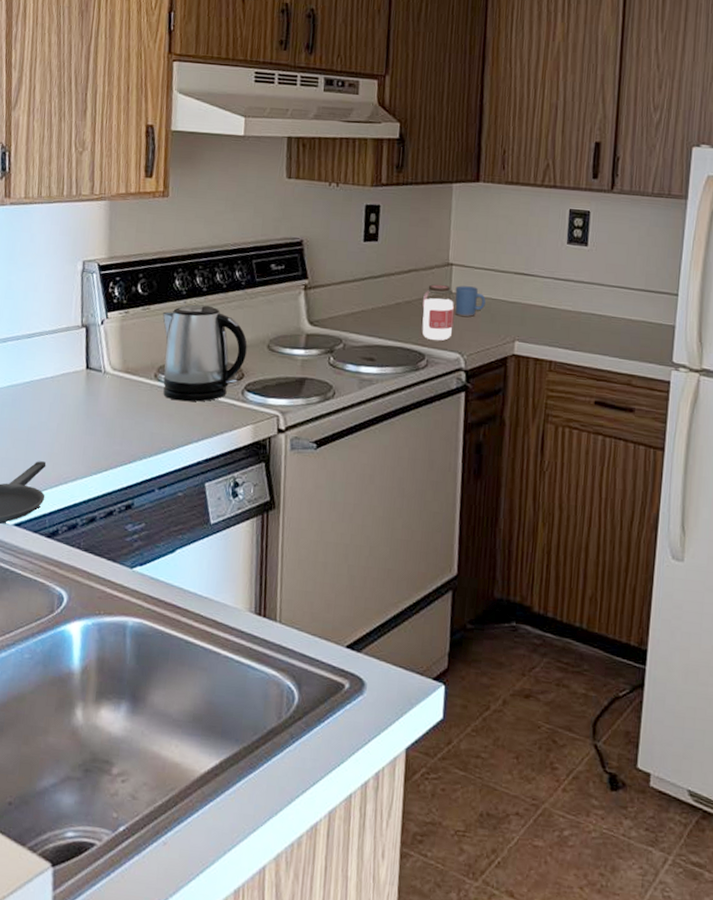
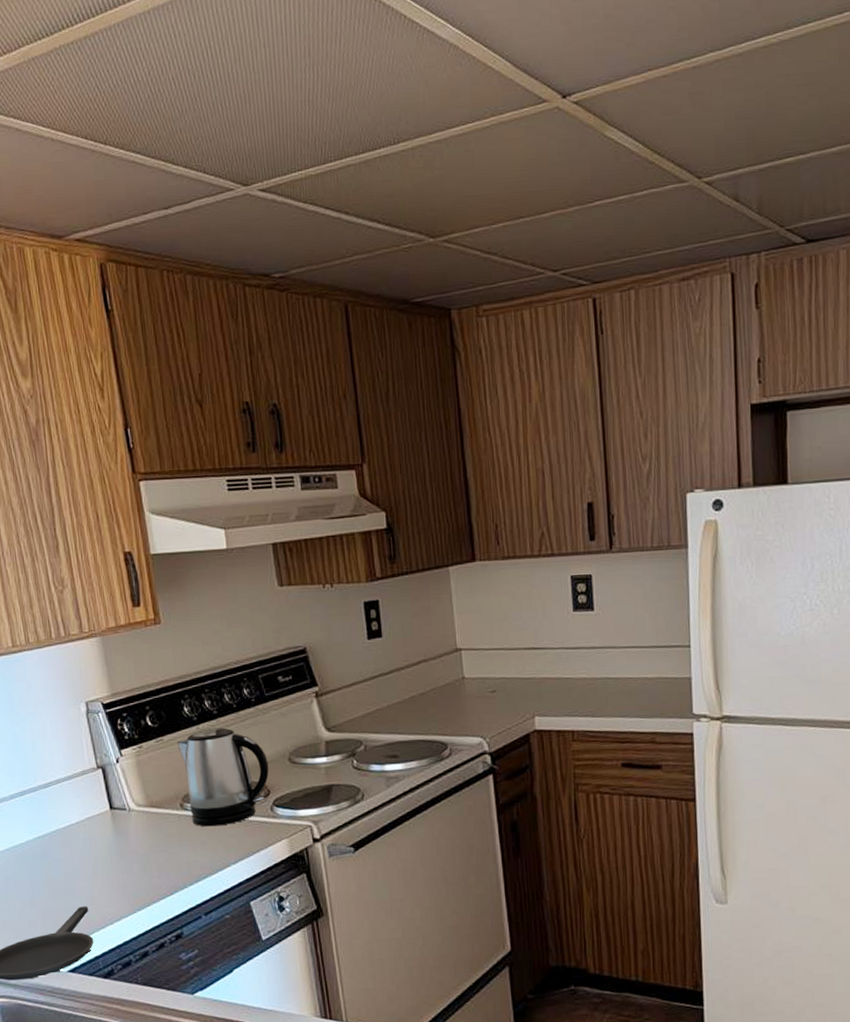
jar: present [422,284,456,341] -> none [437,671,471,728]
mug: present [455,285,486,317] -> none [467,668,500,700]

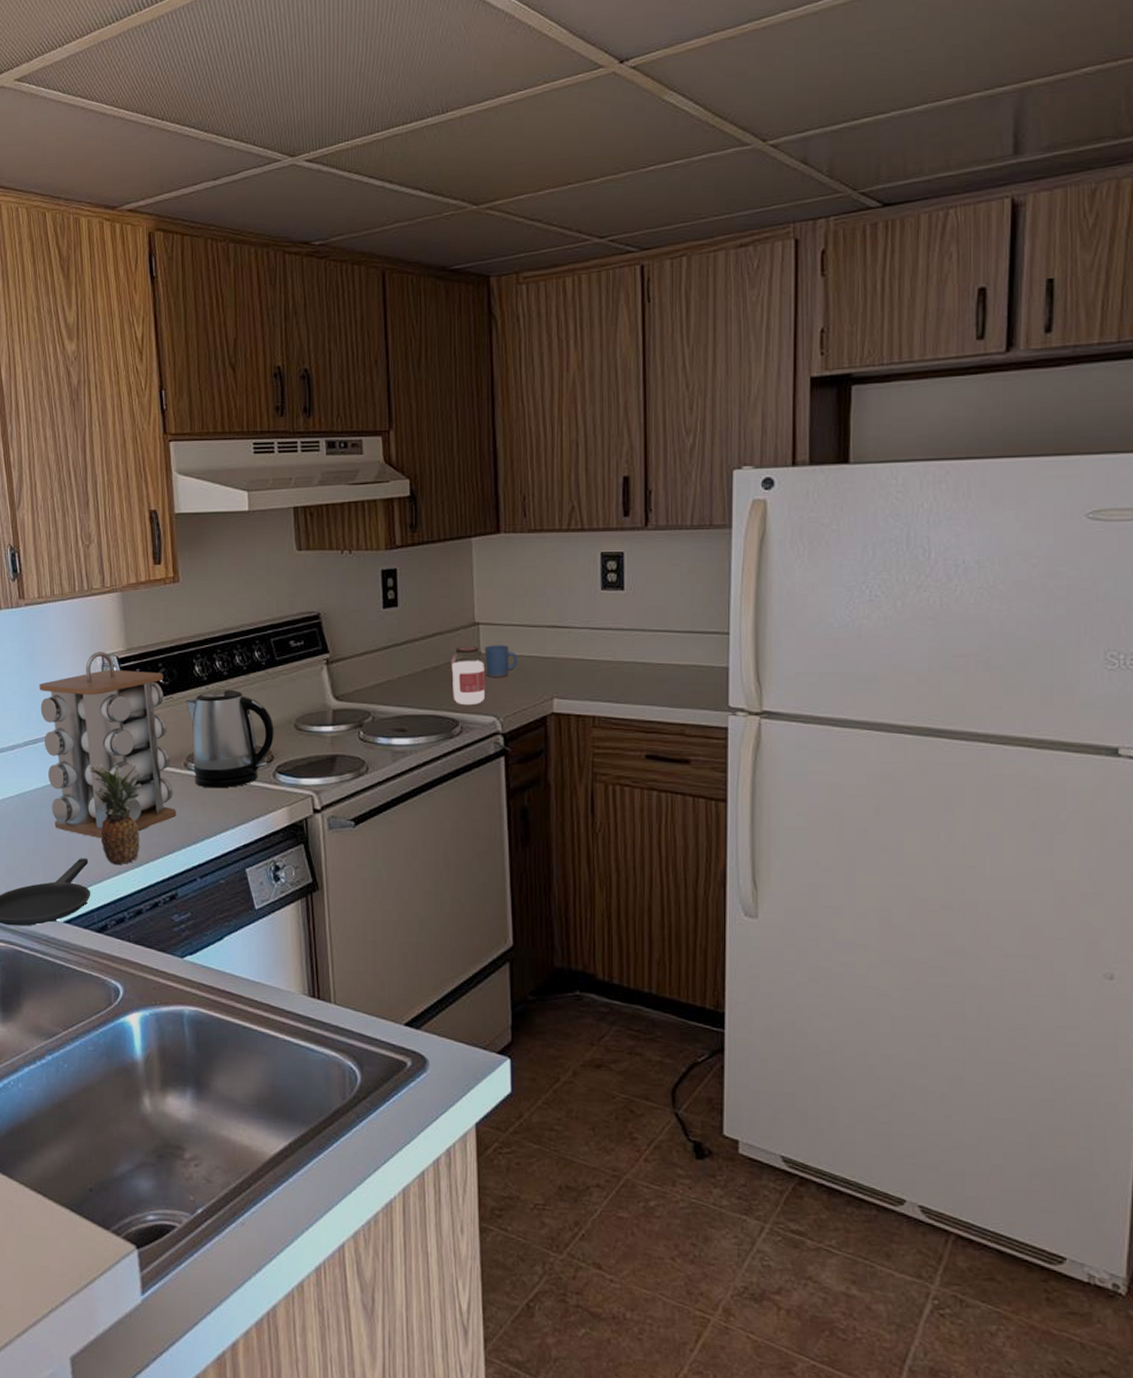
spice rack: none [21,698,177,886] -> present [39,652,177,839]
fruit: none [80,808,141,910] -> present [87,762,144,864]
jar: none [437,671,471,728] -> present [451,646,486,704]
mug: none [467,668,500,700] -> present [484,645,518,677]

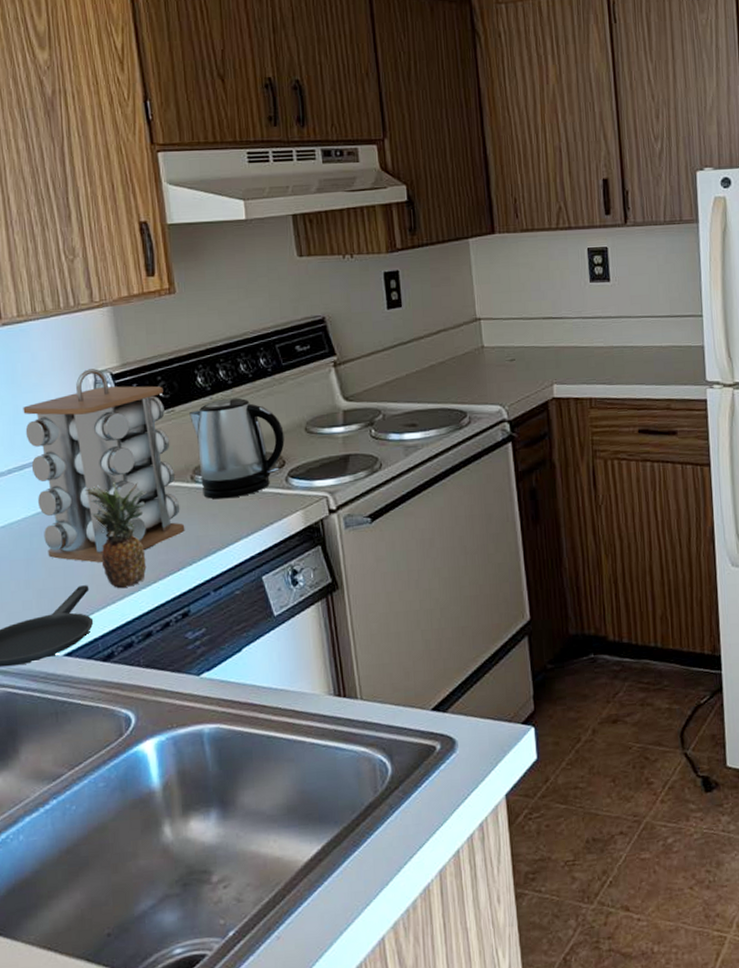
jar: present [451,646,486,704] -> none [456,341,490,396]
mug: present [484,645,518,677] -> none [487,338,519,368]

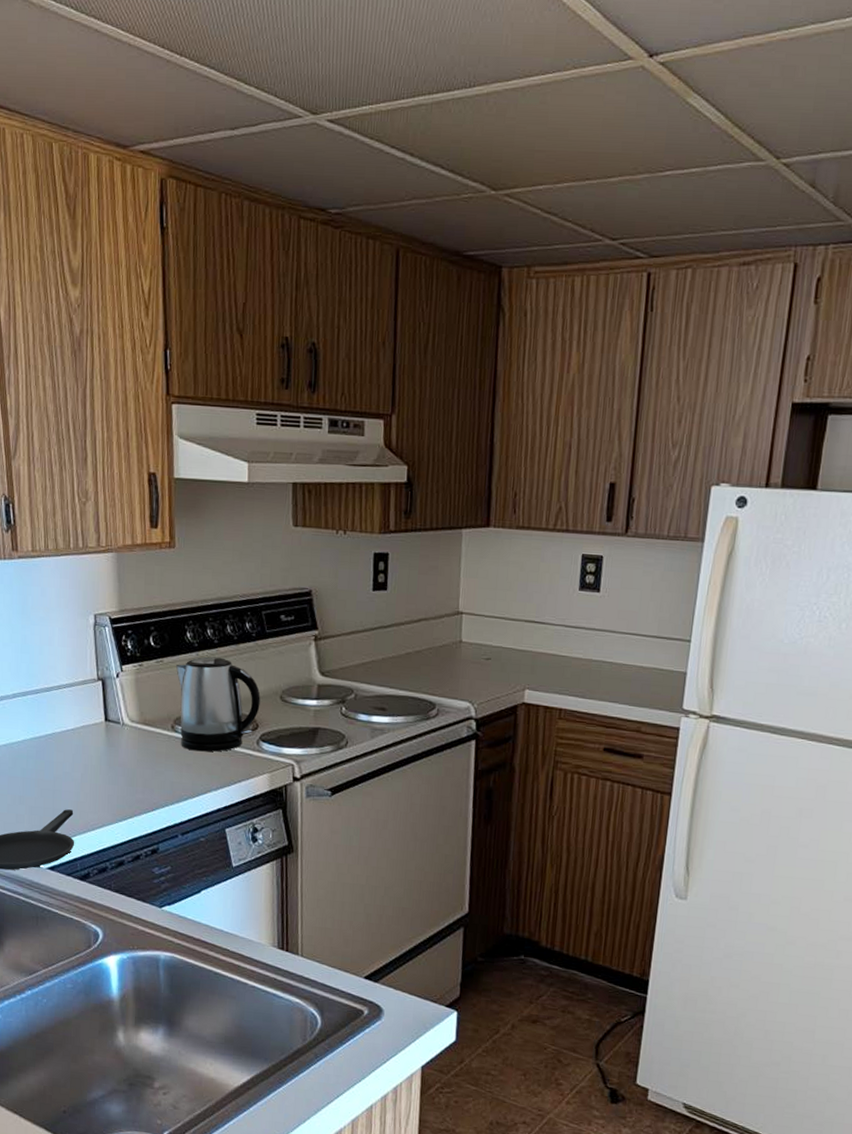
spice rack: present [23,369,185,563] -> none [30,610,162,792]
fruit: present [83,481,147,588] -> none [76,719,131,818]

